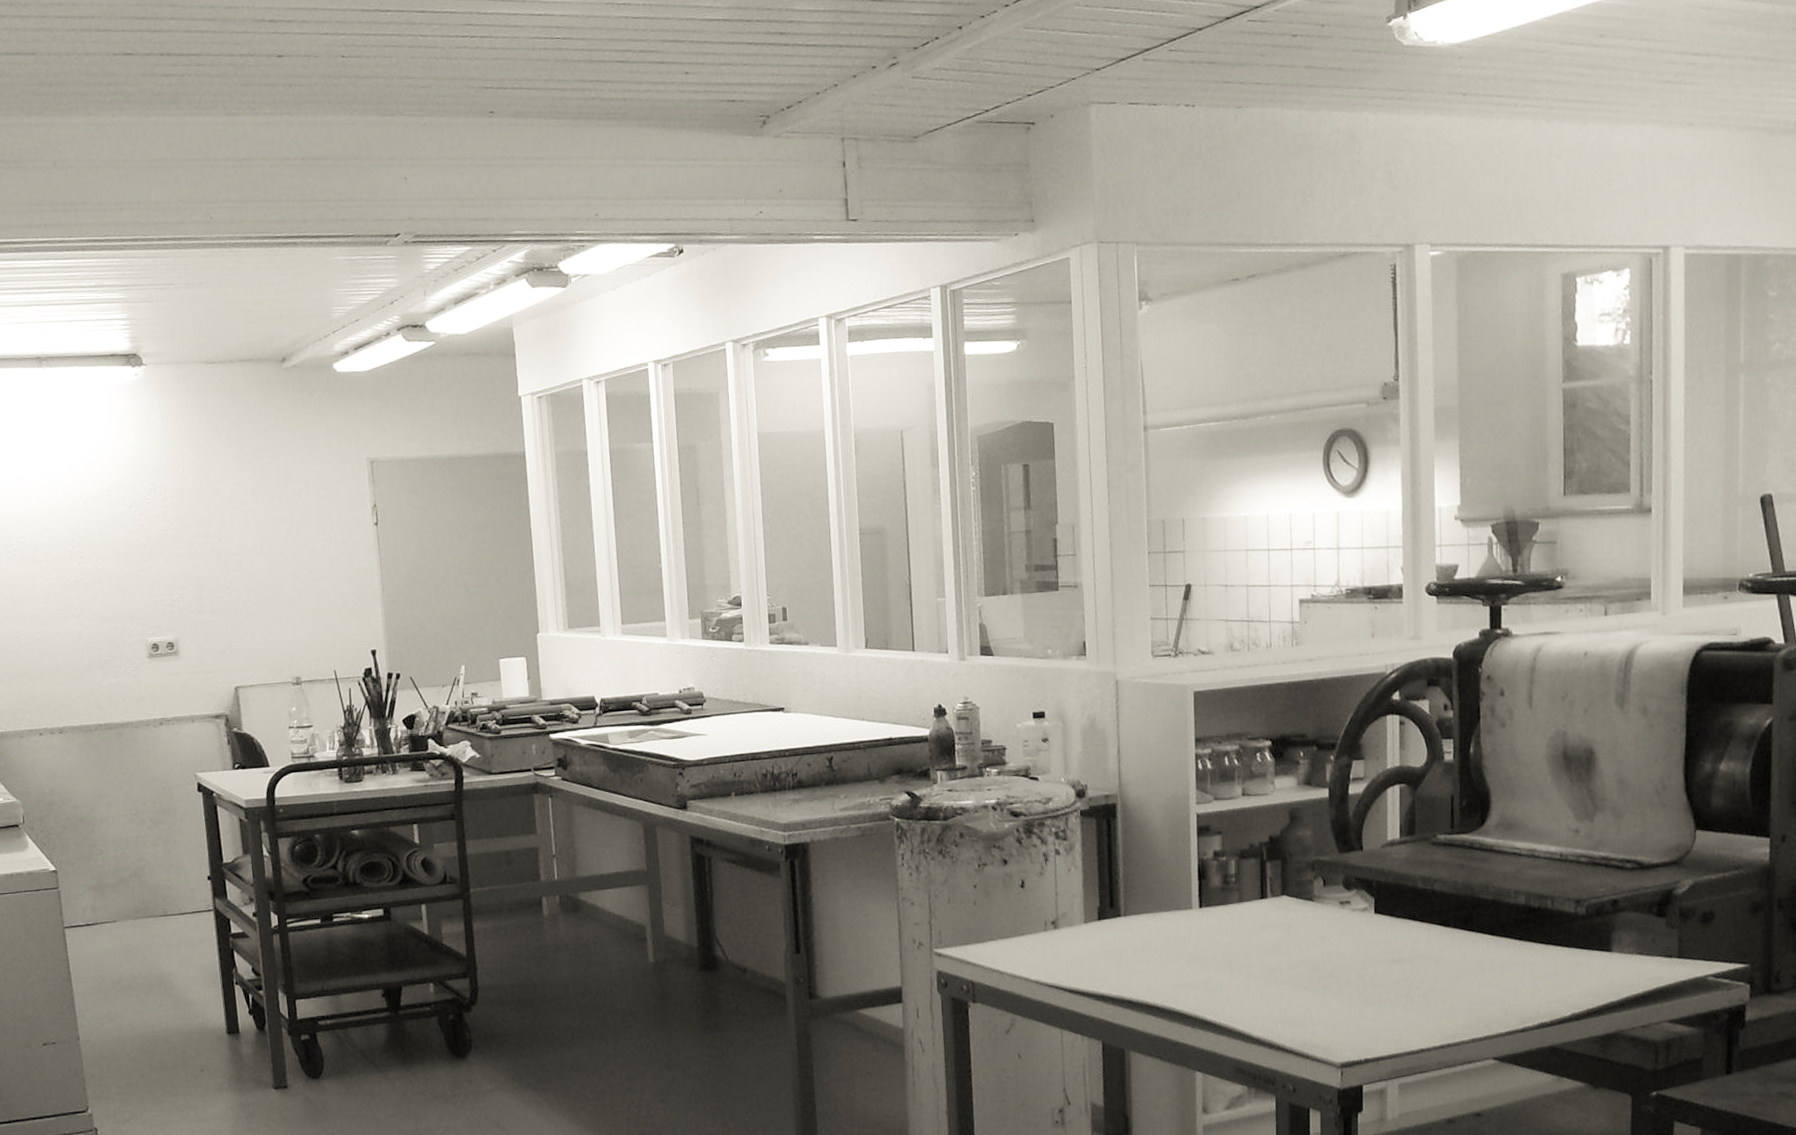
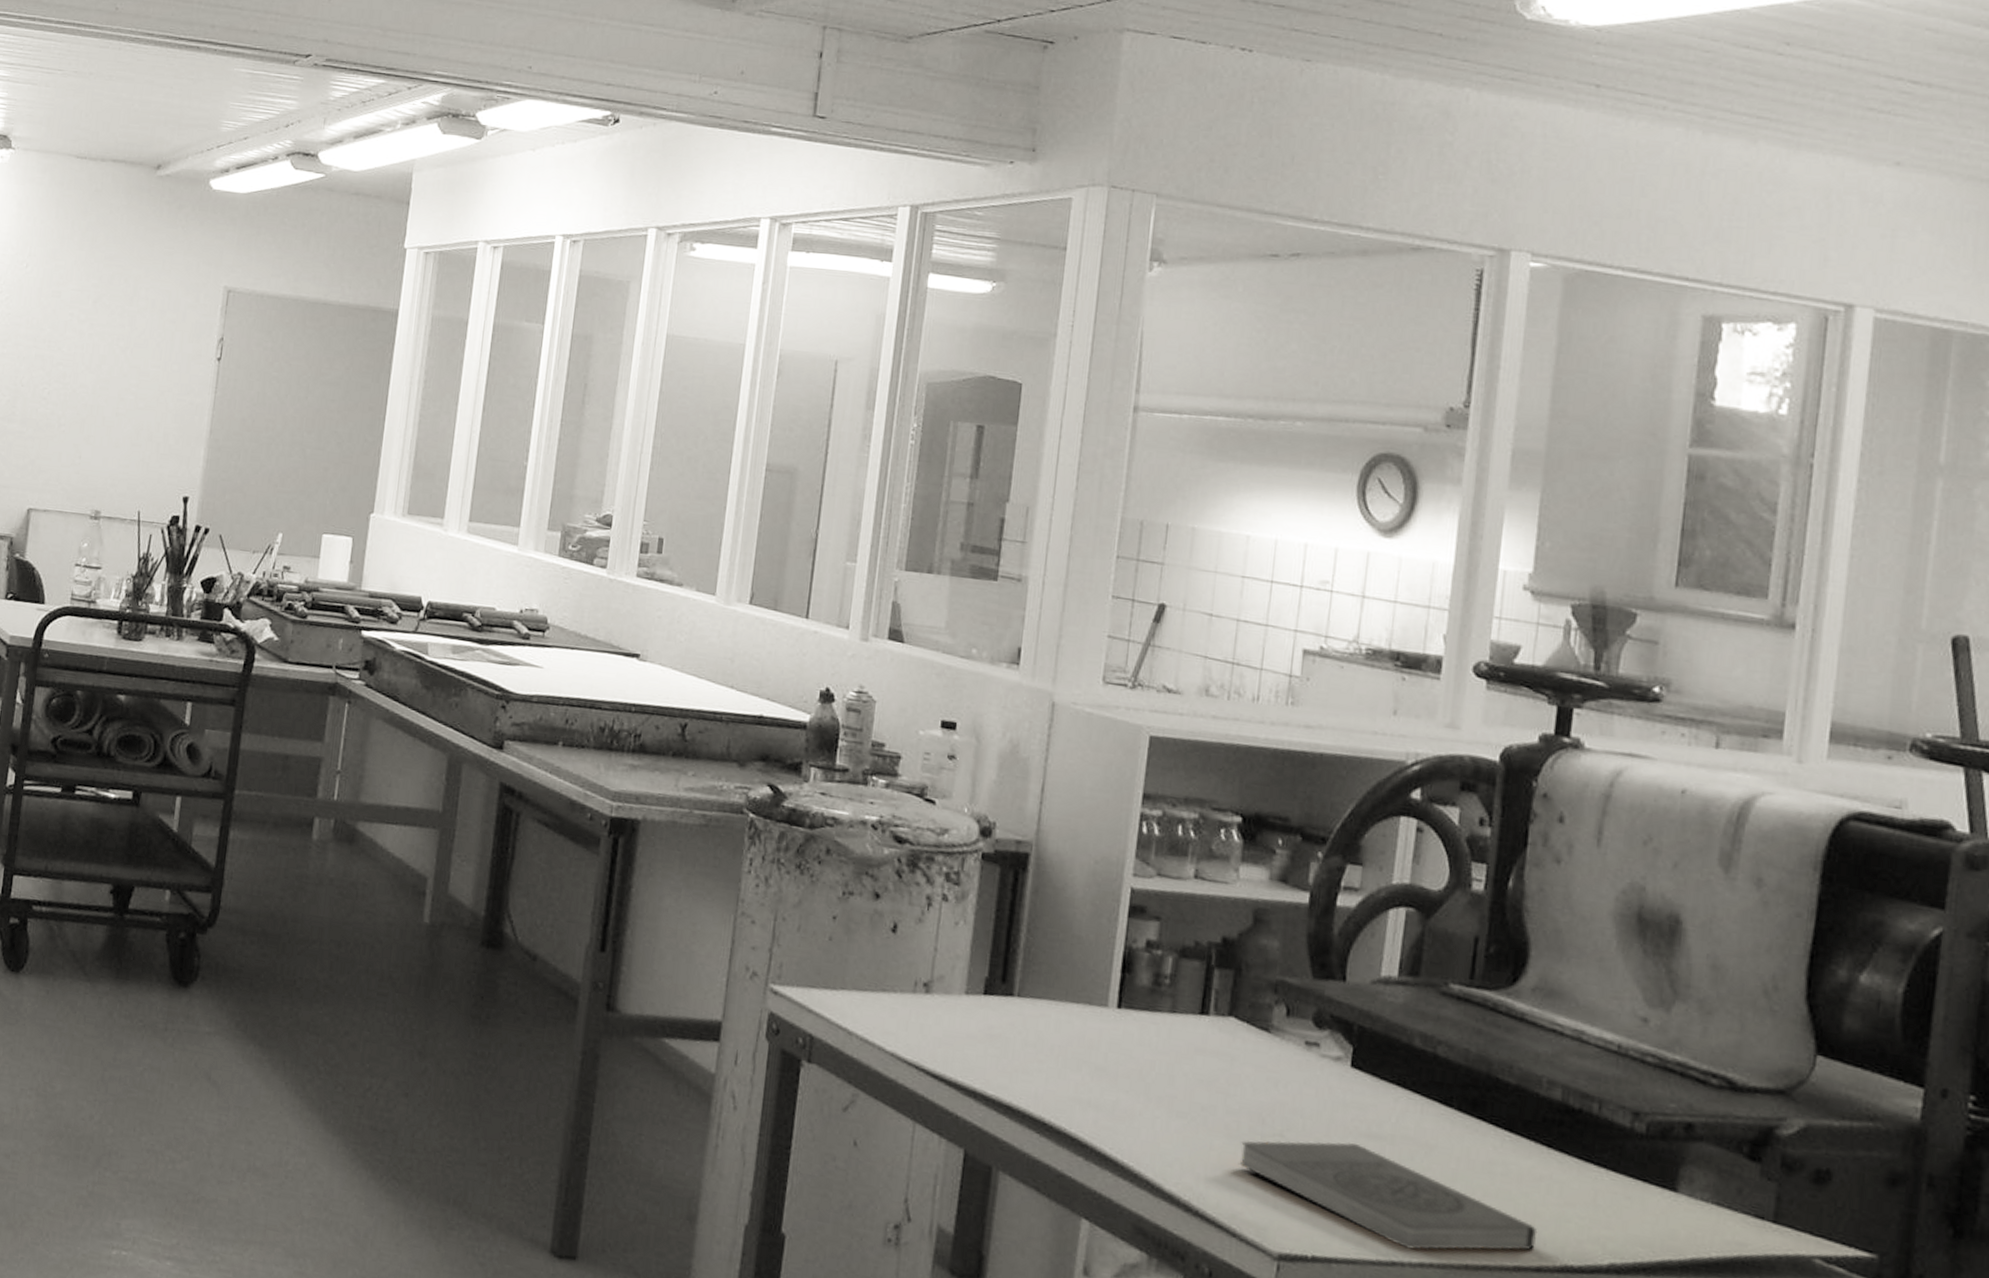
book: none [1303,970,1520,1037] -> present [1238,1140,1538,1251]

